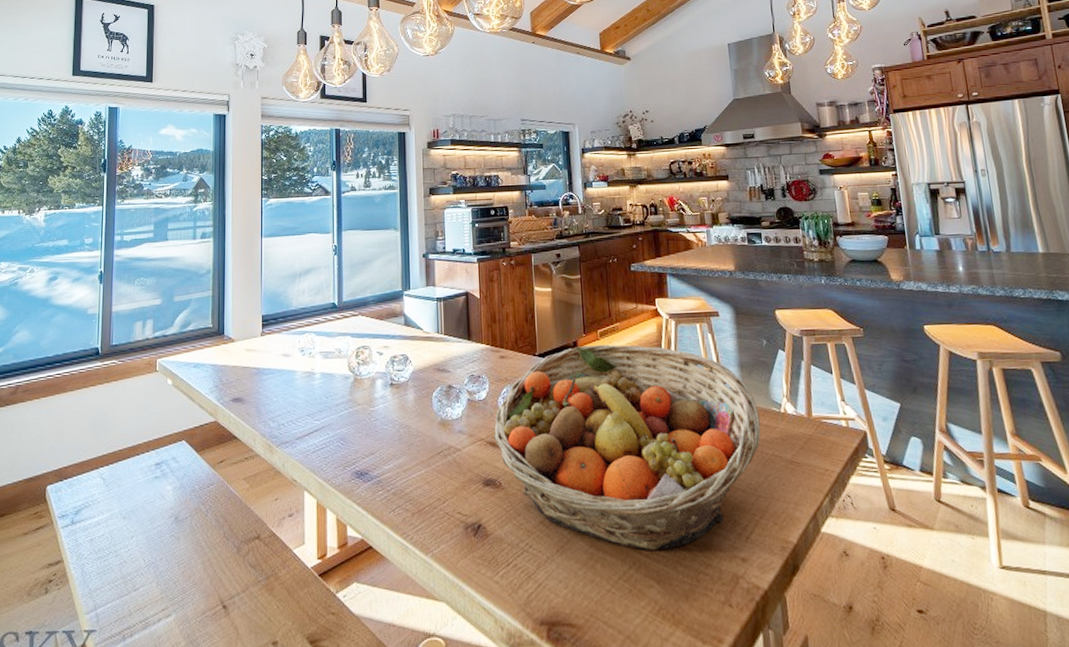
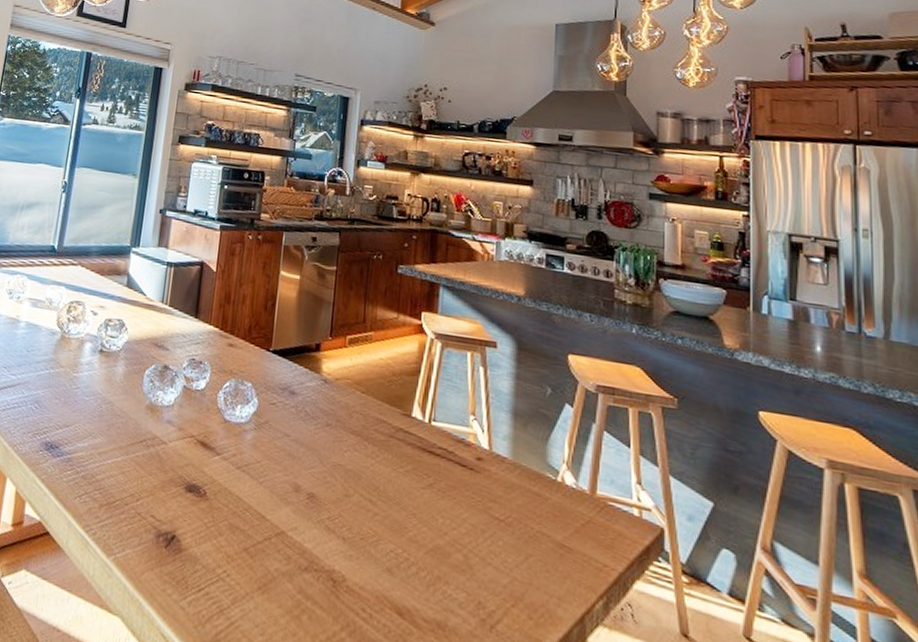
fruit basket: present [493,344,761,551] -> none [205,350,529,619]

